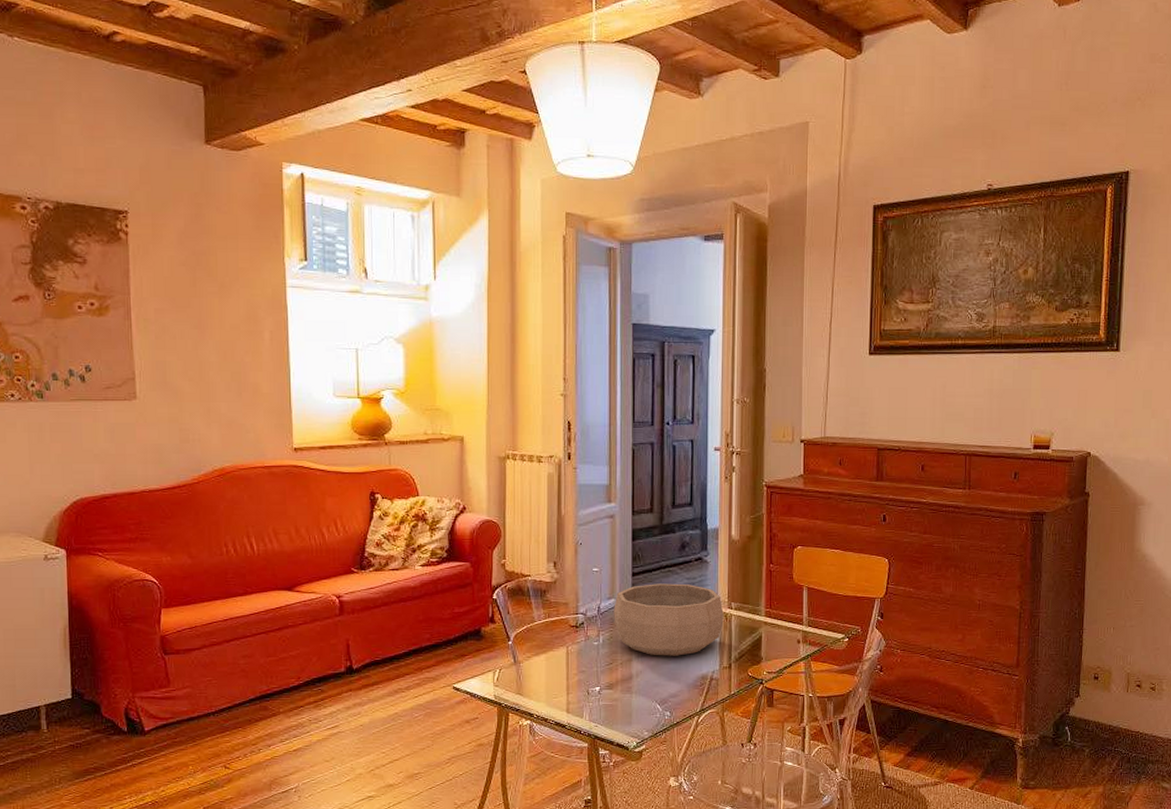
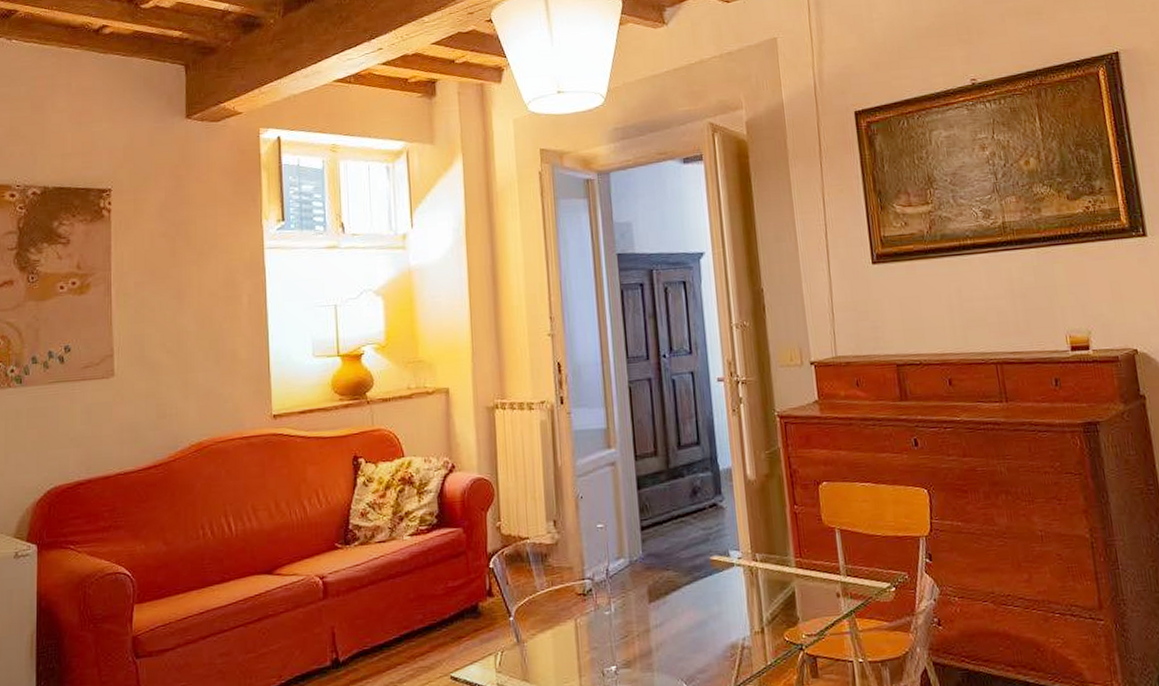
decorative bowl: present [614,583,724,656] -> none [624,535,750,624]

